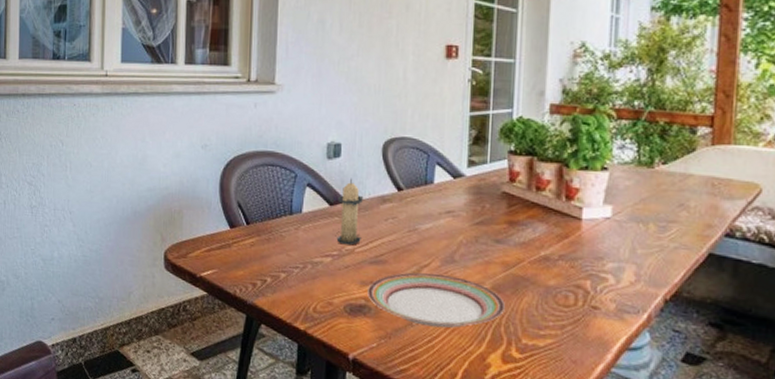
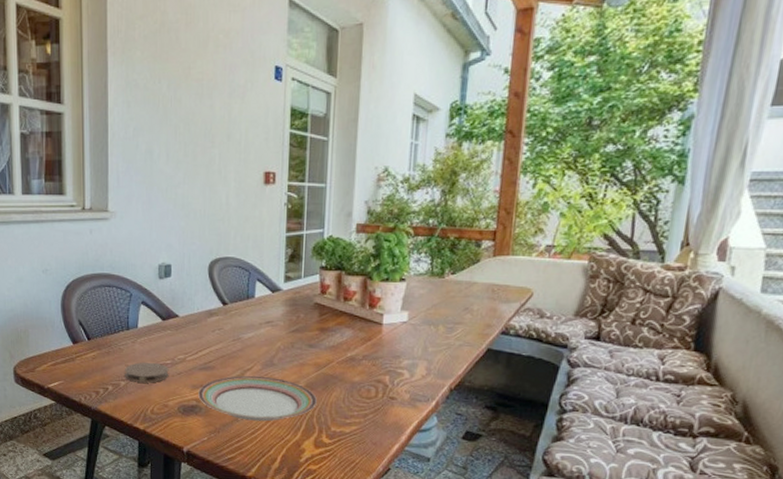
coaster: none [285,252,335,277] -> present [125,362,169,383]
candle: present [336,178,364,246] -> none [168,295,193,355]

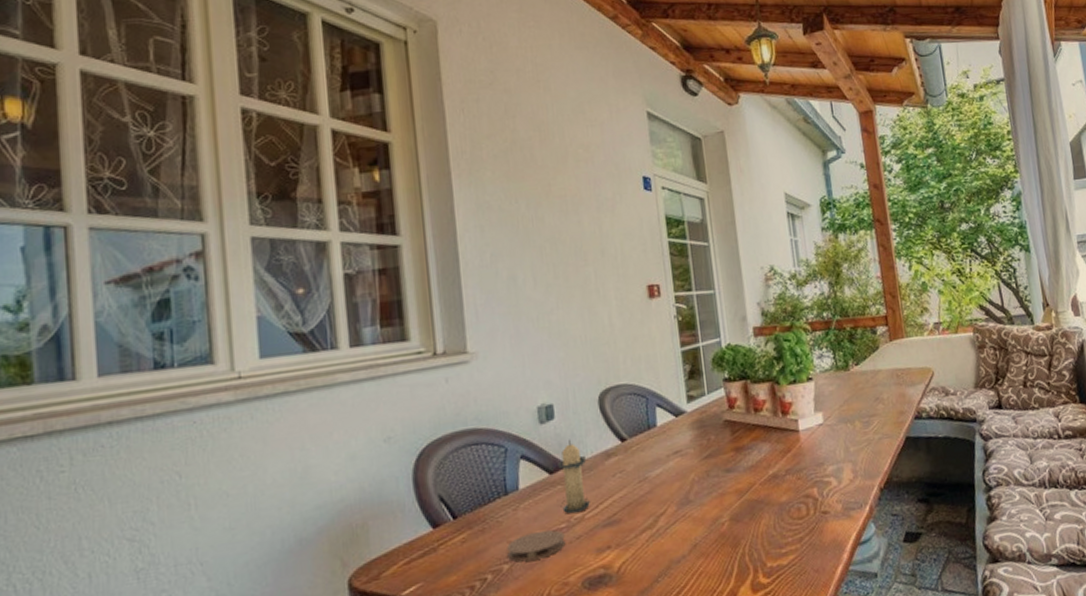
candle: none [168,295,193,355] -> present [556,439,590,514]
plate: present [198,375,317,422] -> none [605,517,746,579]

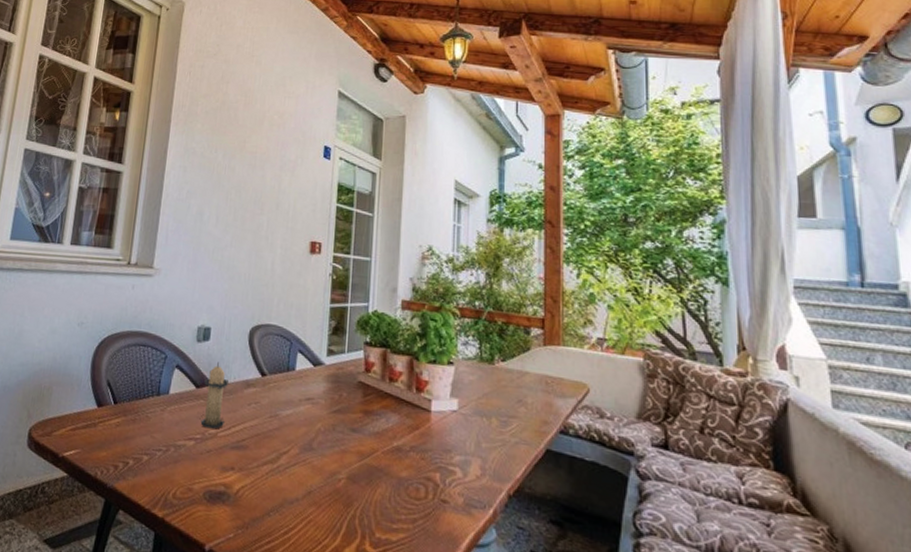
coaster: present [507,530,566,562] -> none [148,434,198,461]

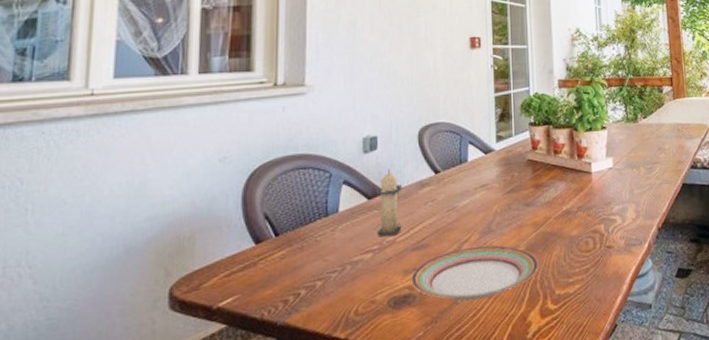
plate: none [227,459,359,519] -> present [411,245,538,301]

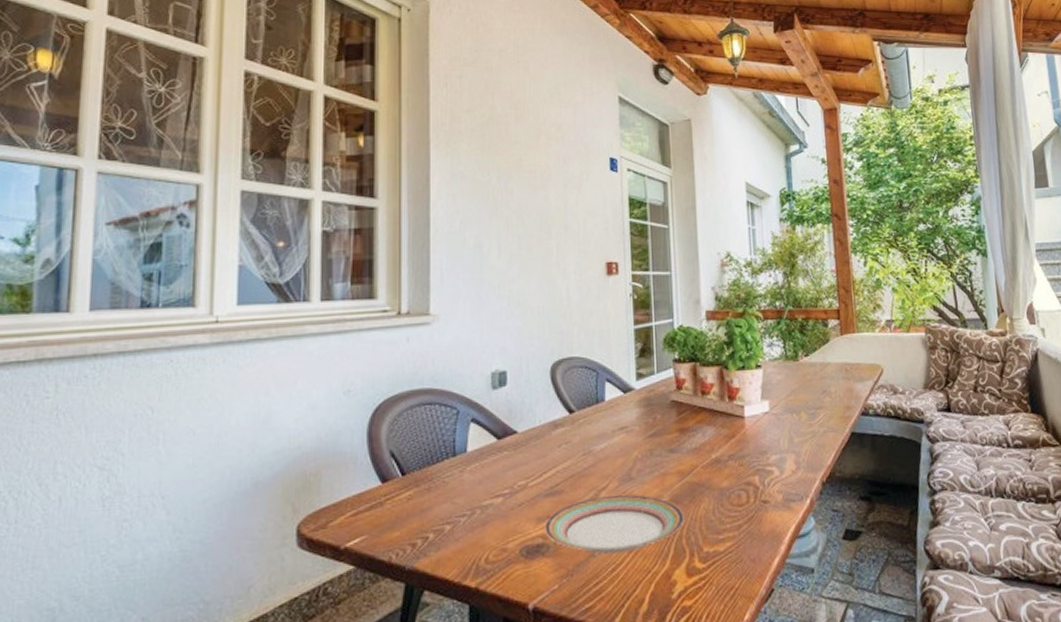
candle: present [375,168,403,237] -> none [505,406,535,481]

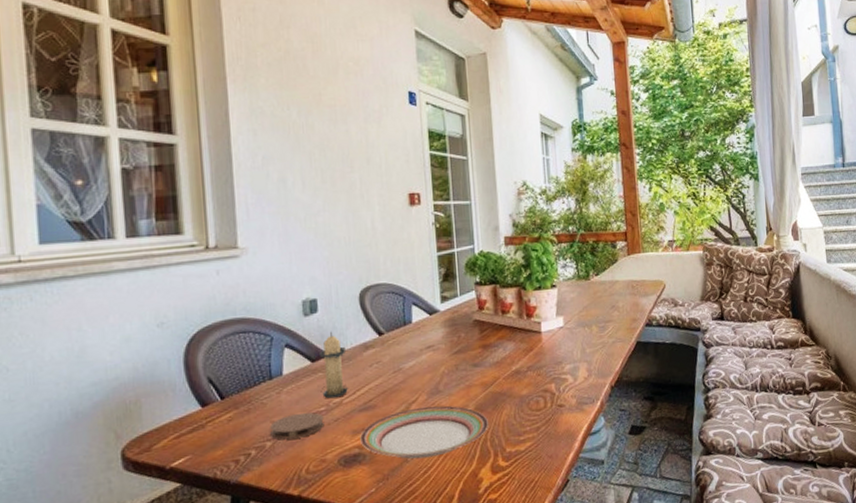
coaster: none [450,494,507,524] -> present [270,412,325,440]
candle: none [505,406,535,481] -> present [318,331,348,399]

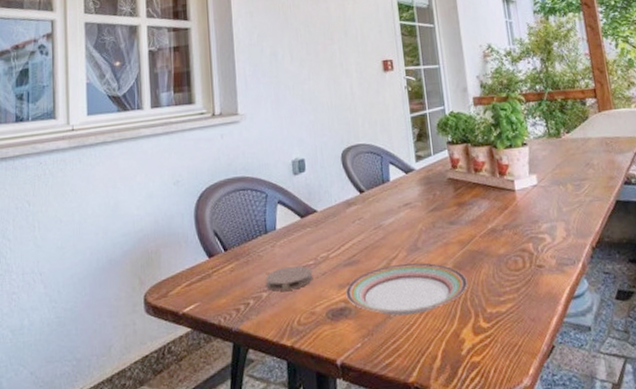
candle: present [318,331,348,399] -> none [306,189,334,253]

